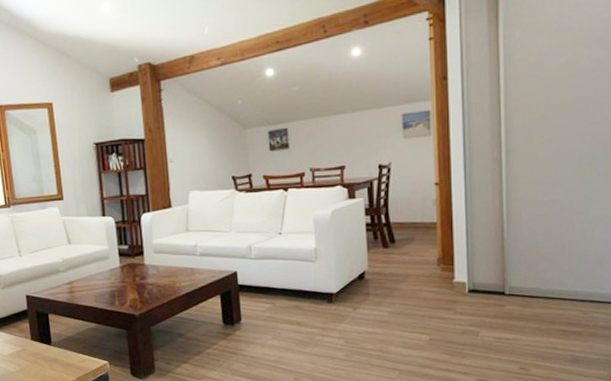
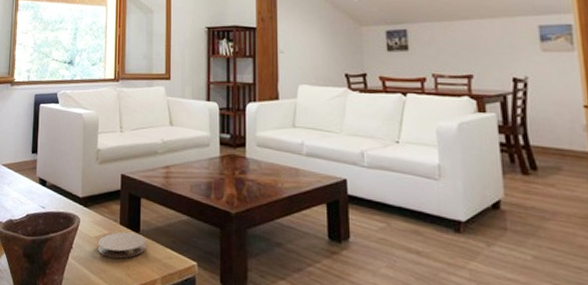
coaster: none [12,345,60,370] -> present [98,231,146,259]

